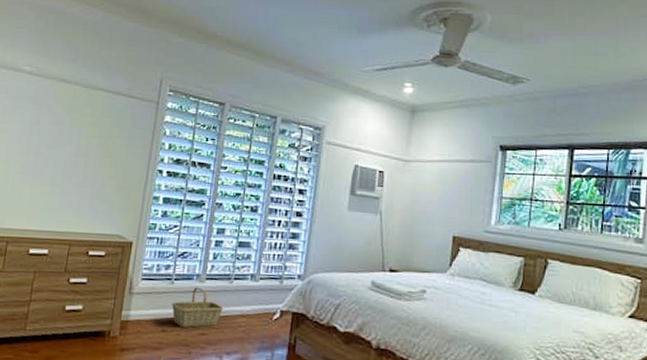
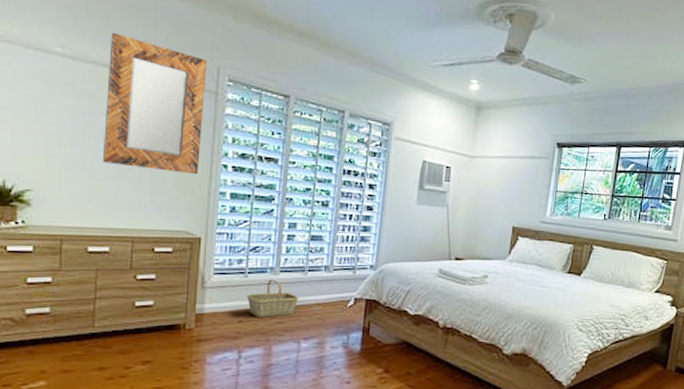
home mirror: none [51,52,152,179] -> present [102,32,207,174]

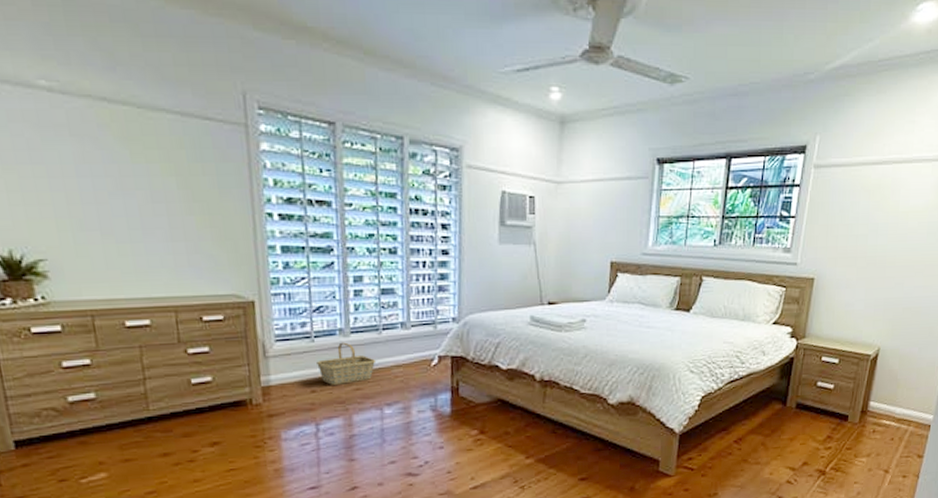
home mirror: present [102,32,207,174] -> none [104,55,240,227]

